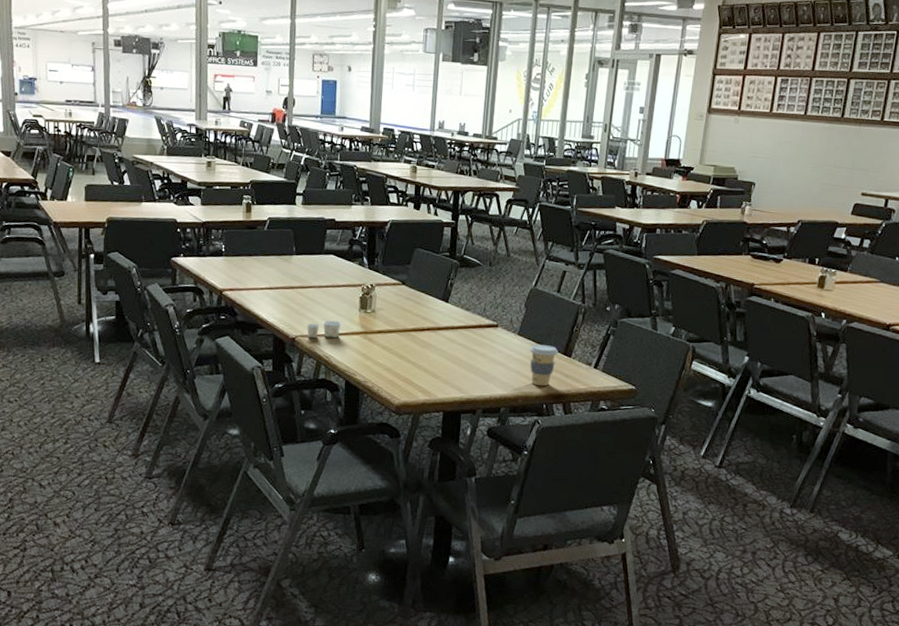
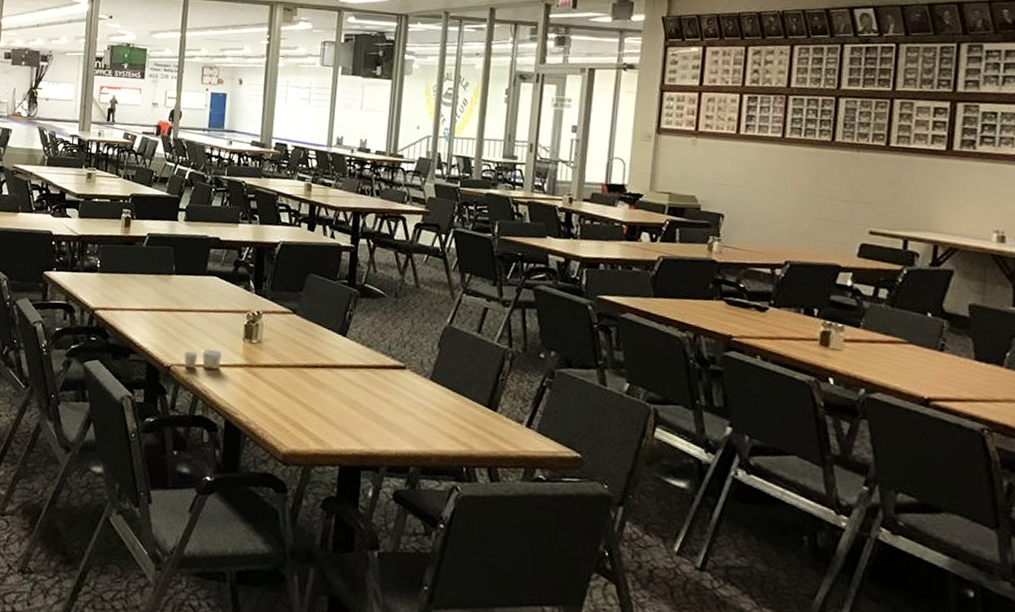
coffee cup: present [530,344,558,387] -> none [445,393,481,445]

